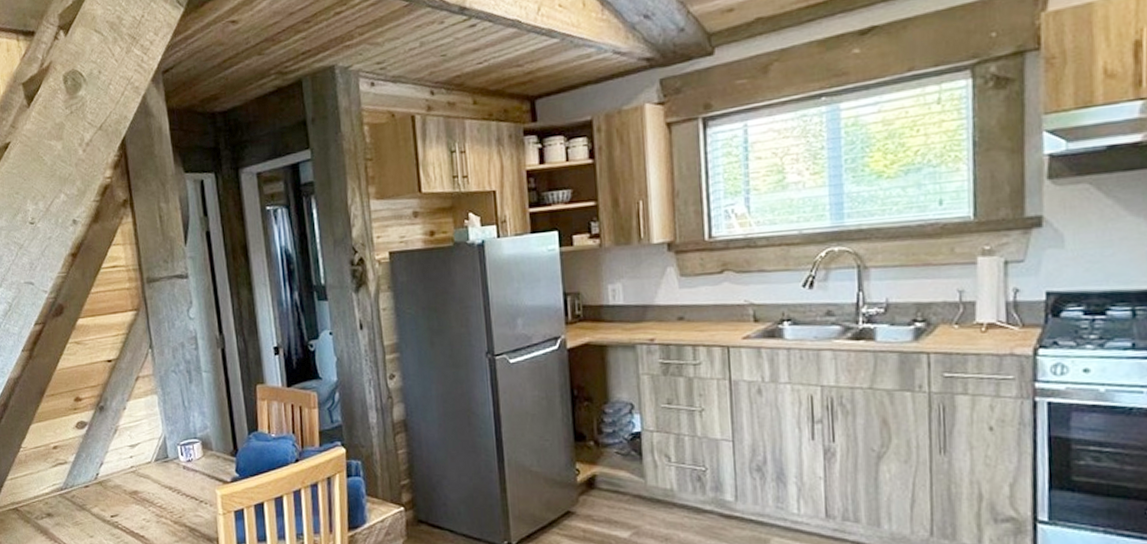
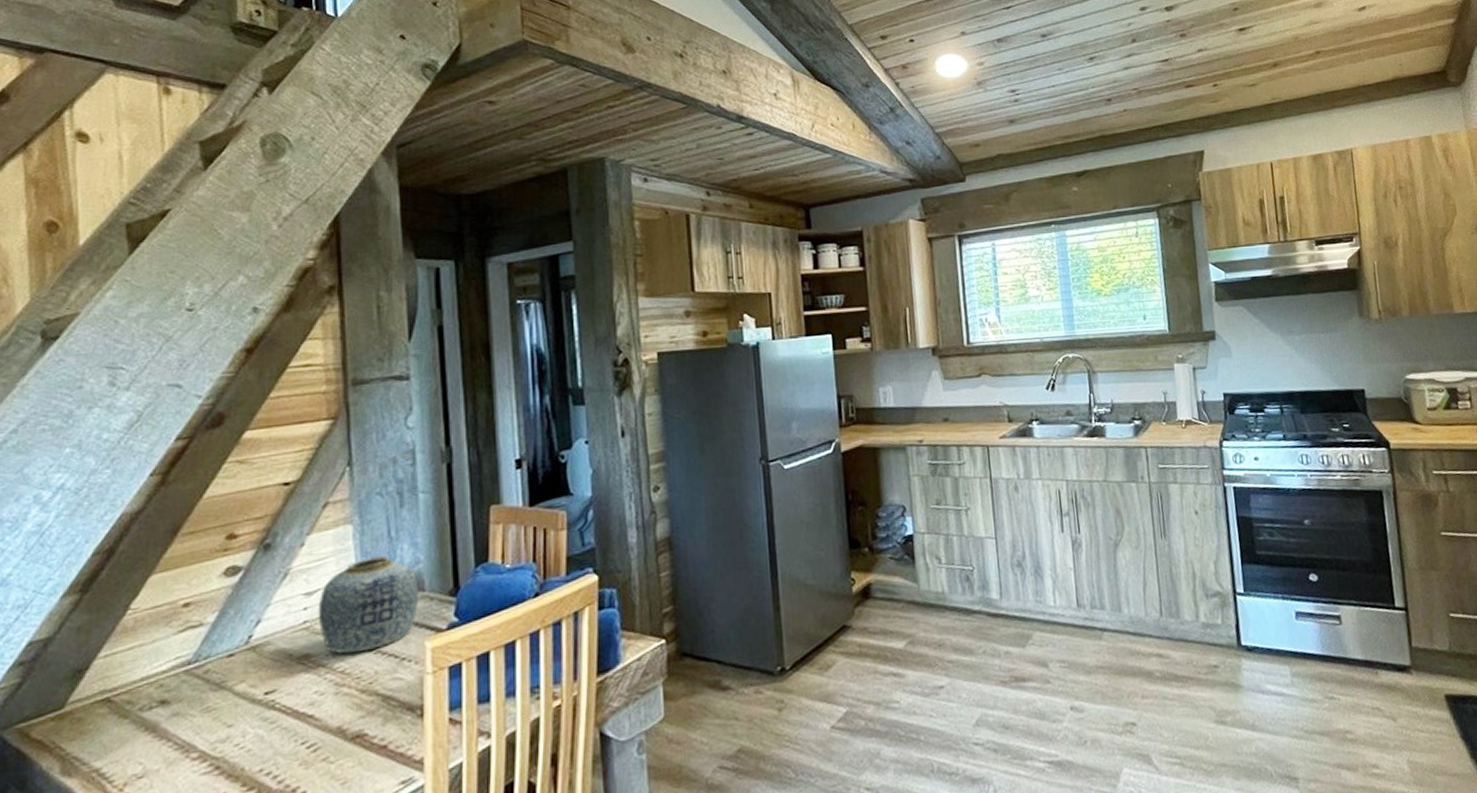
vase: none [139,420,209,494] -> present [318,555,418,654]

